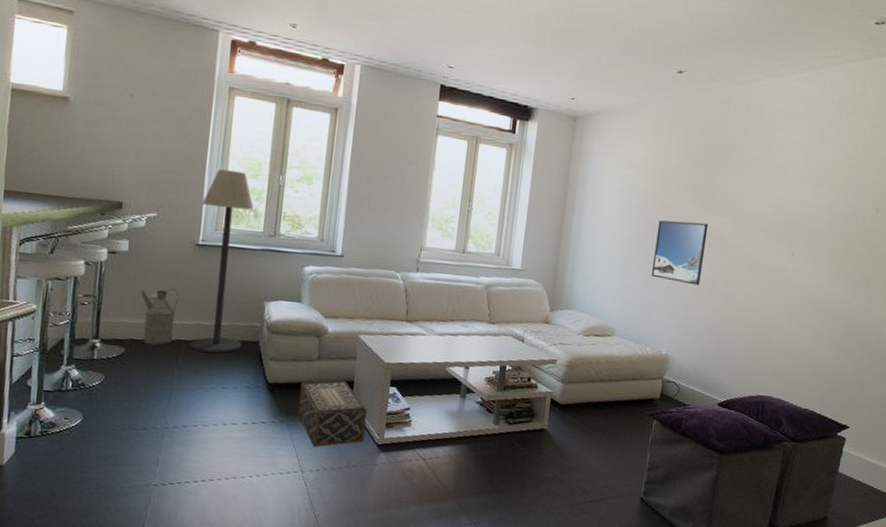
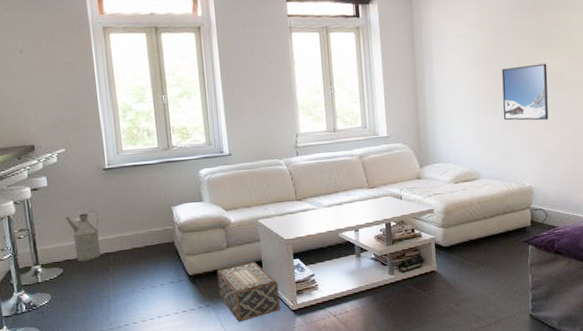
floor lamp: present [190,169,256,353] -> none [101,98,161,260]

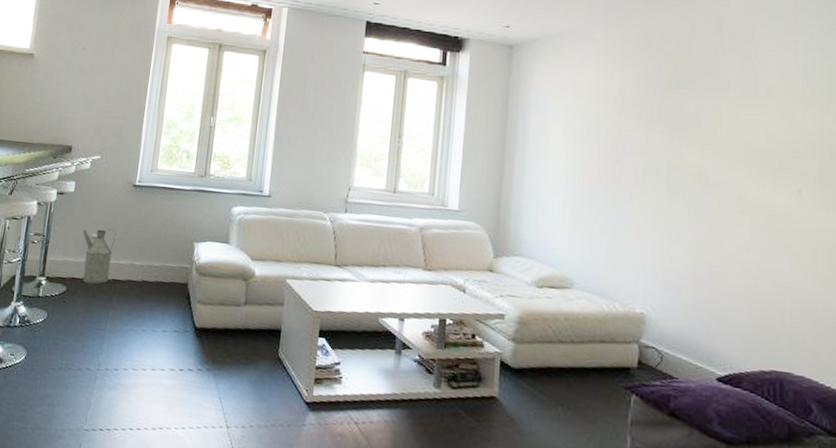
woven basket: present [217,261,280,322] -> none [224,327,295,401]
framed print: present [501,63,549,121] -> none [613,154,682,230]

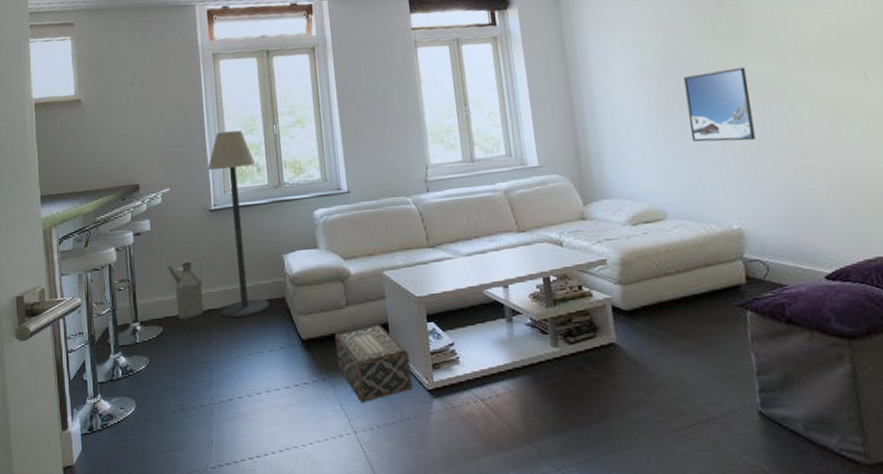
floor lamp: none [124,113,188,295] -> present [208,130,270,319]
woven basket: none [224,327,295,401] -> present [334,323,412,402]
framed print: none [613,154,682,230] -> present [683,67,756,142]

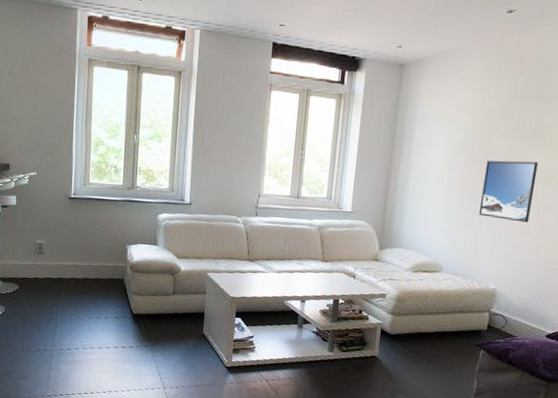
watering can: present [168,258,204,320] -> none [28,235,58,283]
floor lamp: present [208,130,270,319] -> none [69,132,116,289]
woven basket: present [334,323,412,402] -> none [158,311,217,368]

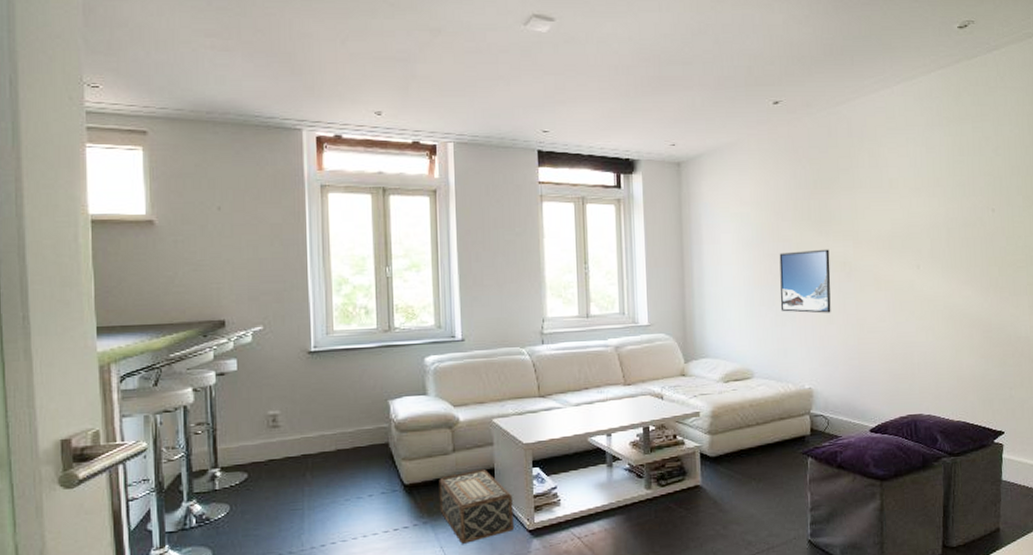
woven basket: none [158,311,217,368] -> present [439,468,514,544]

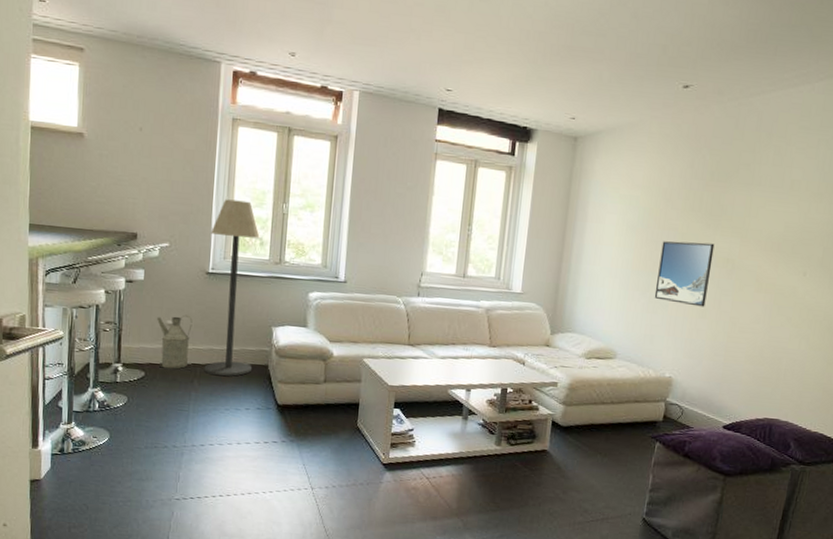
watering can: none [257,401,298,465] -> present [157,314,193,369]
floor lamp: none [309,269,372,464] -> present [204,199,261,377]
woven basket: present [439,468,514,544] -> none [306,401,372,466]

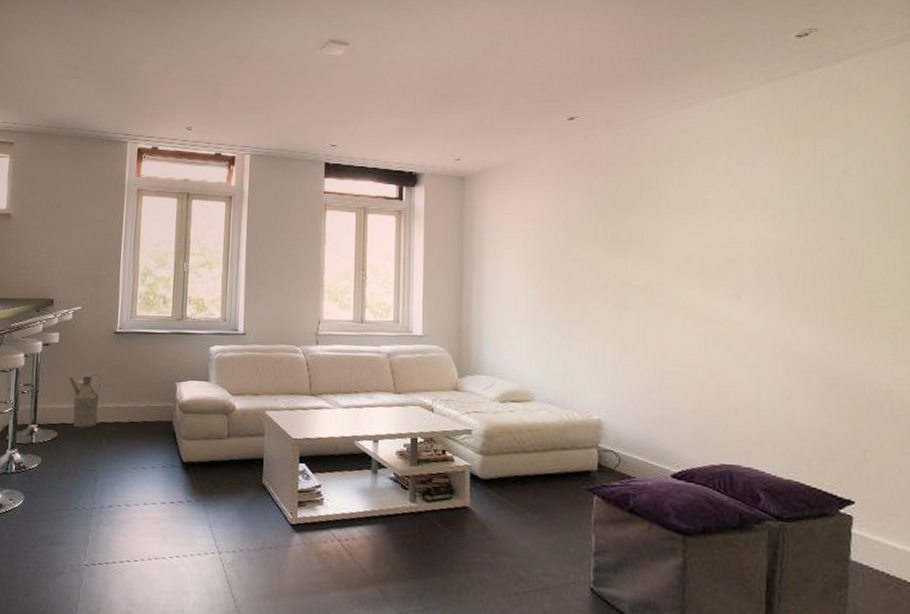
floor lamp: present [204,199,261,377] -> none [112,262,164,434]
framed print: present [654,241,715,307] -> none [567,271,628,340]

